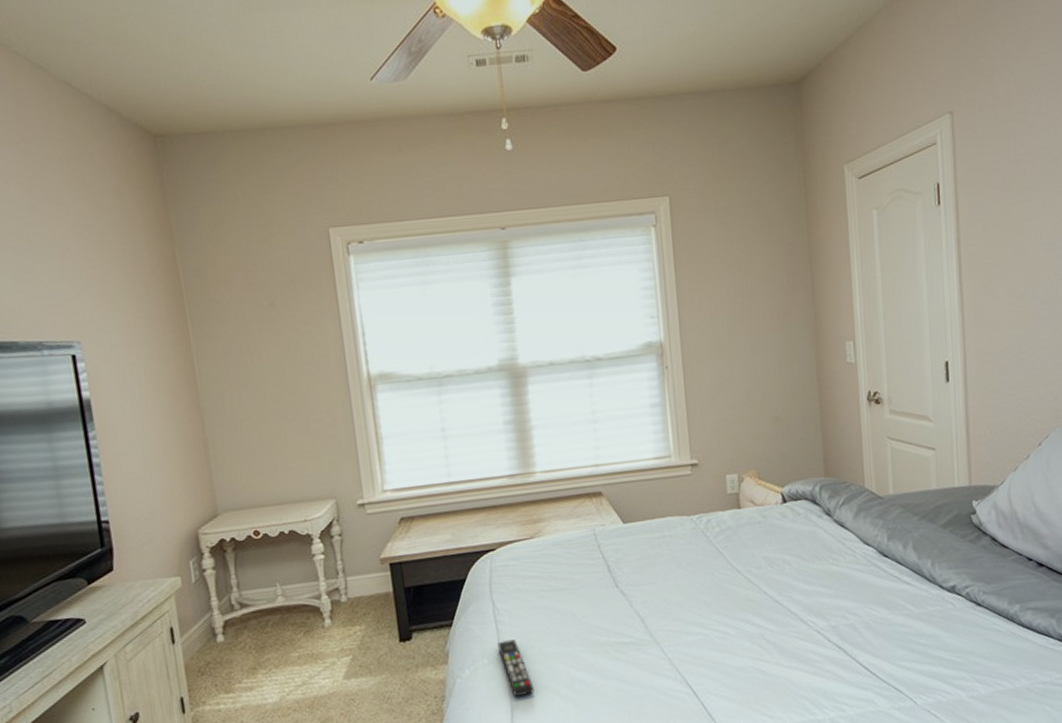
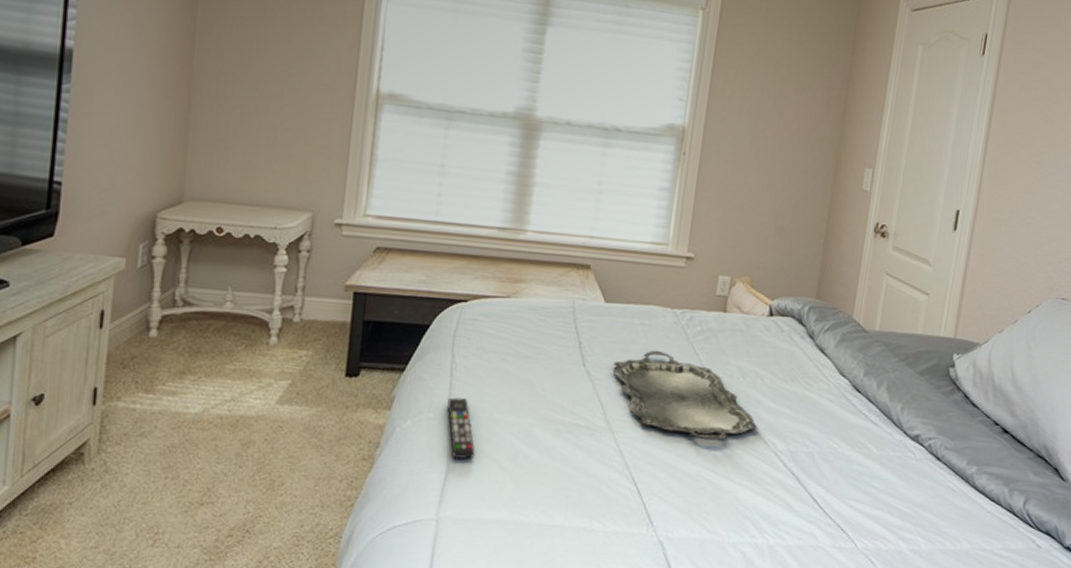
serving tray: none [644,557,796,633] -> present [612,350,758,441]

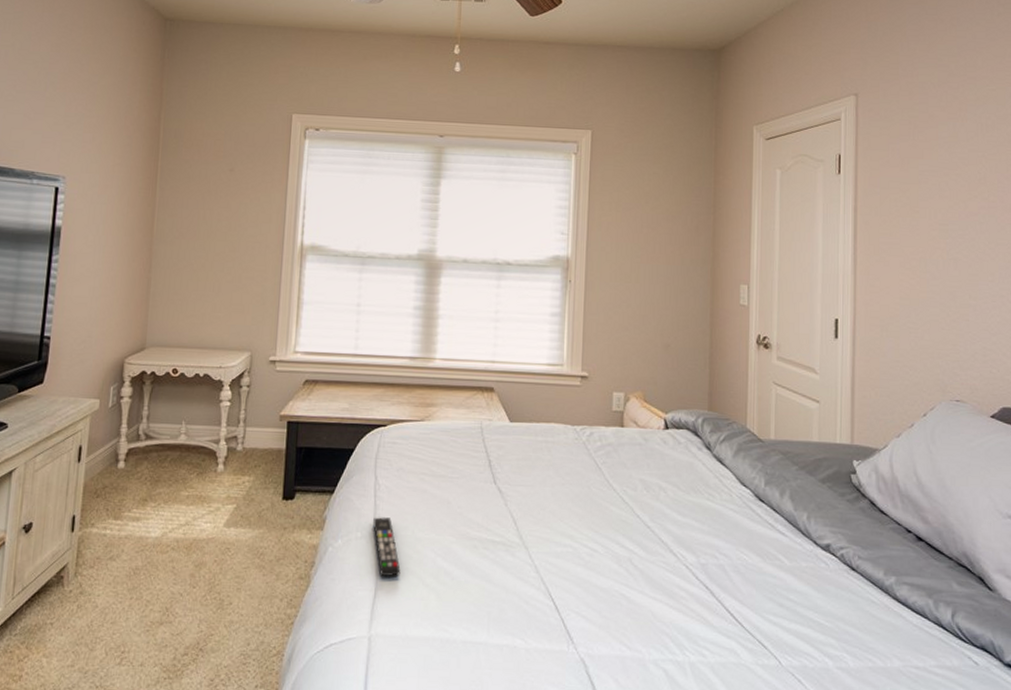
serving tray: present [612,350,758,441] -> none [522,466,666,555]

